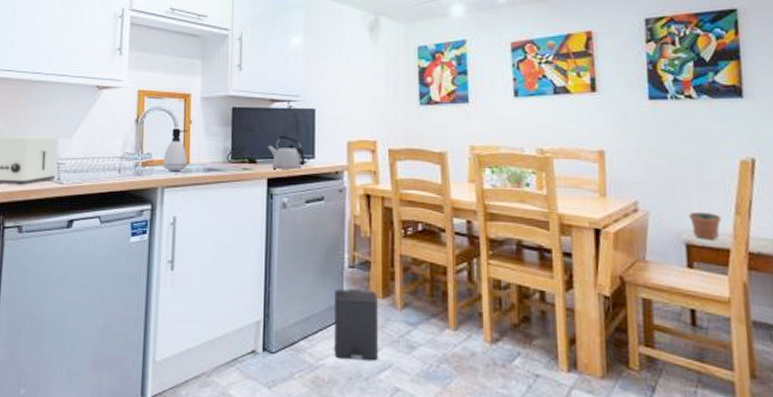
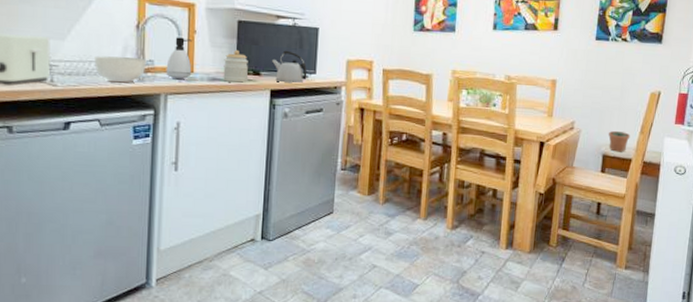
bowl: none [97,152,145,178] -> present [94,56,147,83]
jar: none [218,137,244,172] -> present [223,49,249,83]
pedal bin: present [334,288,379,361] -> none [324,187,365,245]

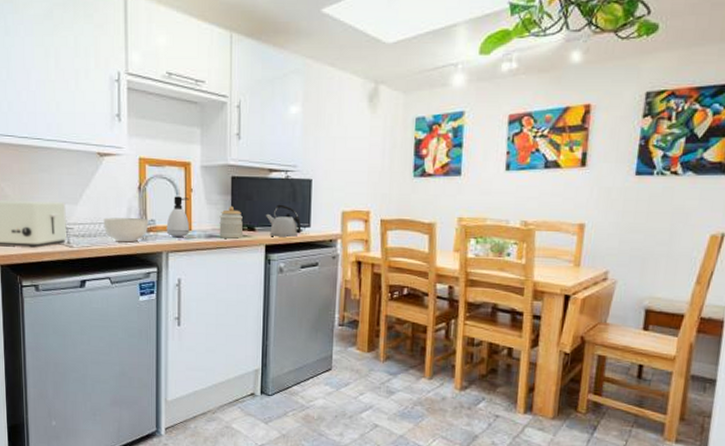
planter: present [608,130,631,152] -> none [652,281,683,307]

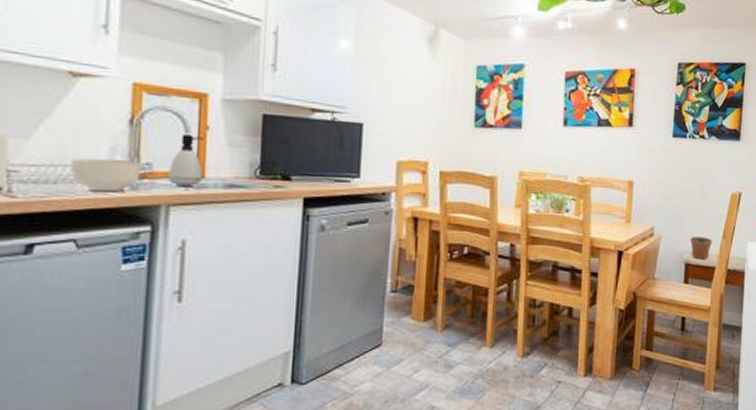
jar: present [219,205,244,239] -> none [243,149,276,190]
kettle: present [266,204,302,238] -> none [306,150,349,190]
planter: none [652,281,683,307] -> present [689,236,713,260]

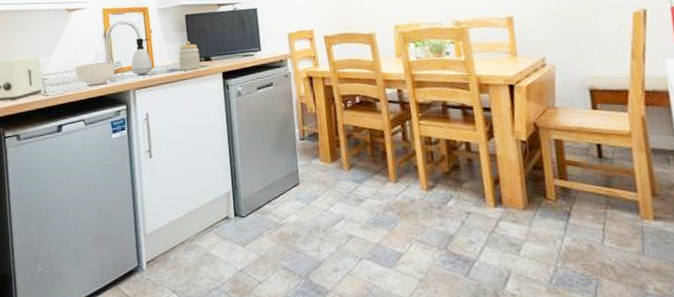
jar: none [243,149,276,190] -> present [178,40,202,71]
planter: present [689,236,713,260] -> none [589,60,620,84]

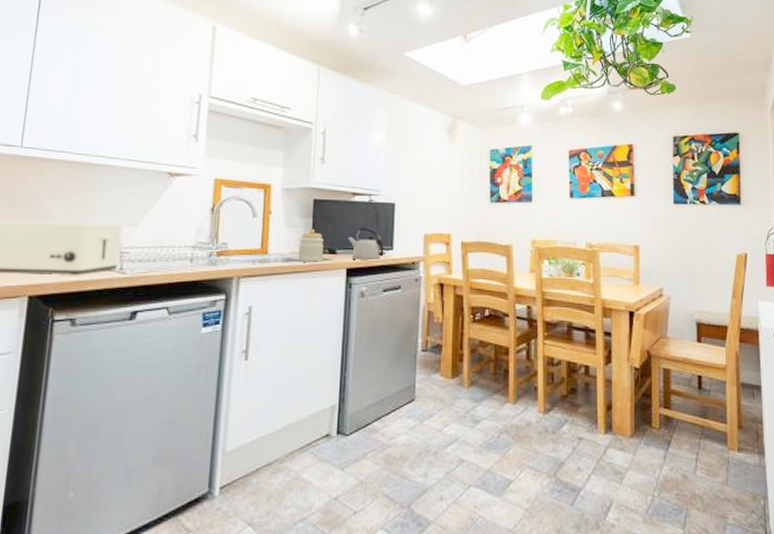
bowl: present [75,62,116,86] -> none [166,241,220,268]
soap dispenser: present [131,38,153,76] -> none [239,218,267,262]
kettle: none [220,33,254,64] -> present [348,227,384,261]

